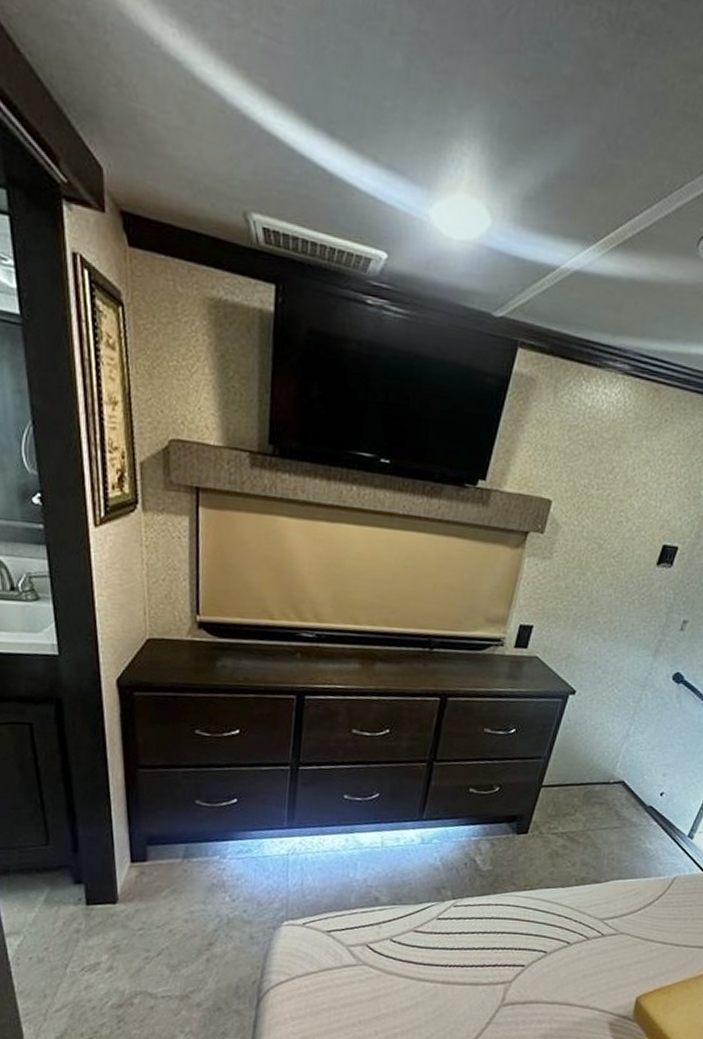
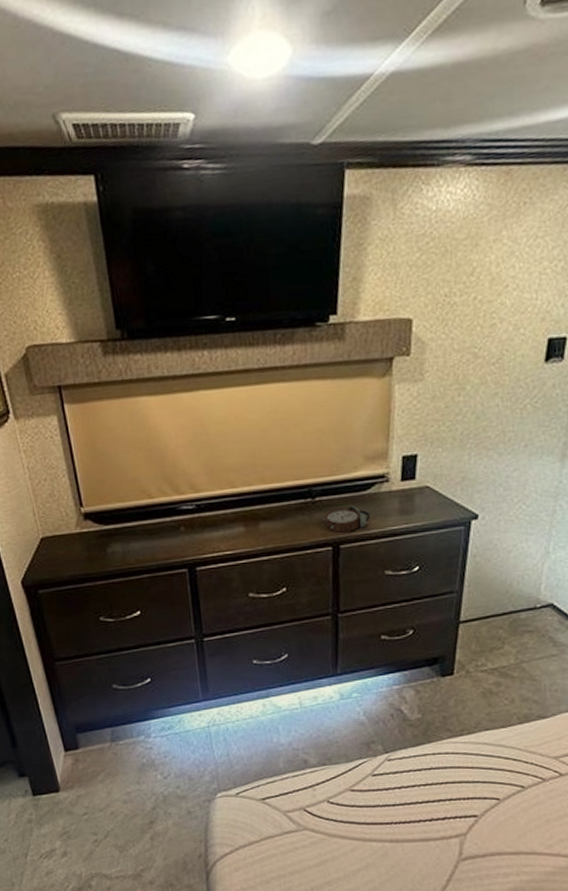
alarm clock: none [435,662,481,687] -> present [322,506,371,533]

